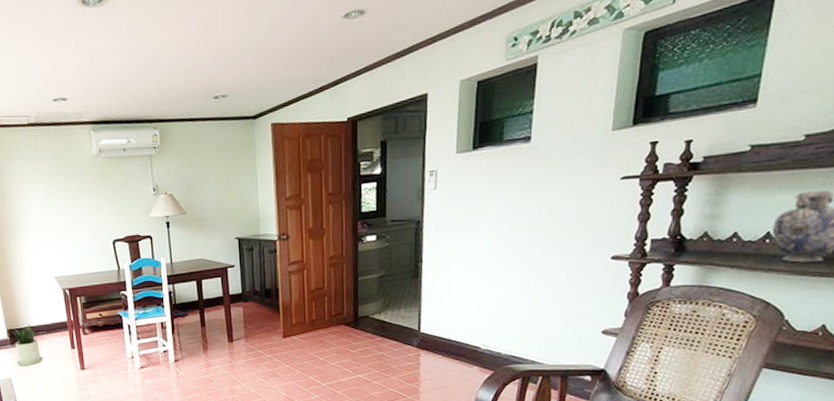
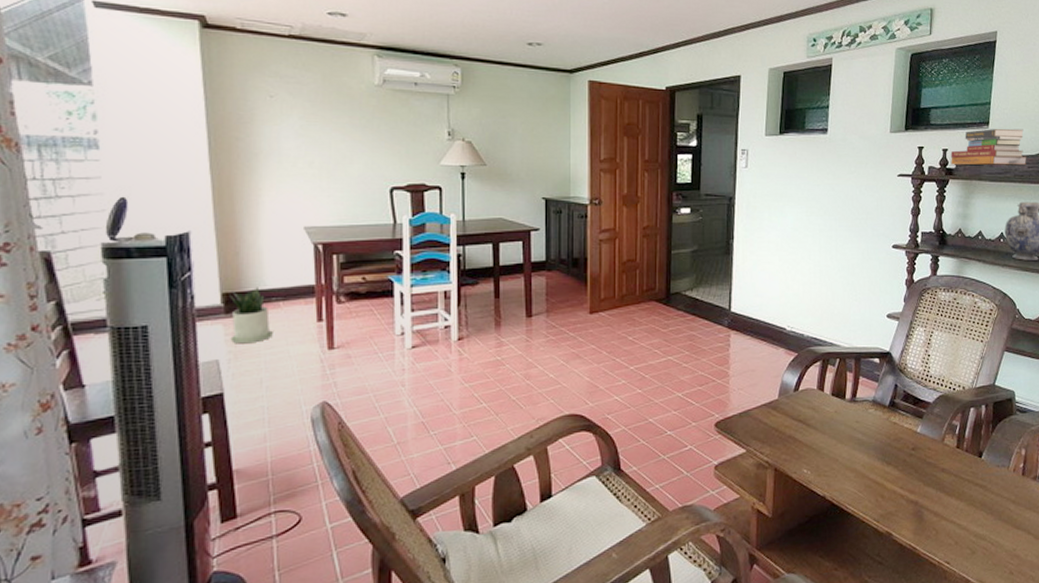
books: none [697,100,815,158] -> present [951,128,1027,166]

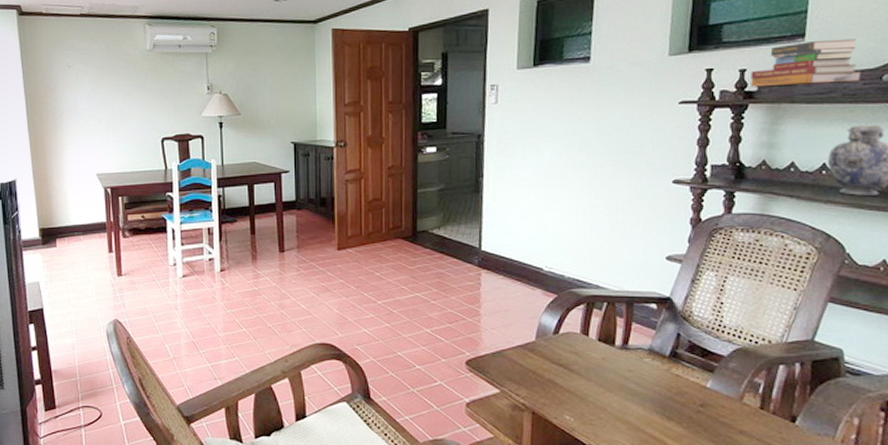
planter: present [230,287,273,344] -> none [45,223,76,270]

